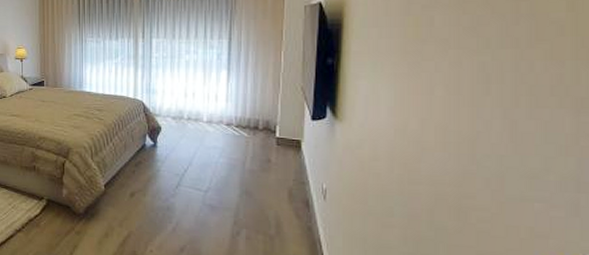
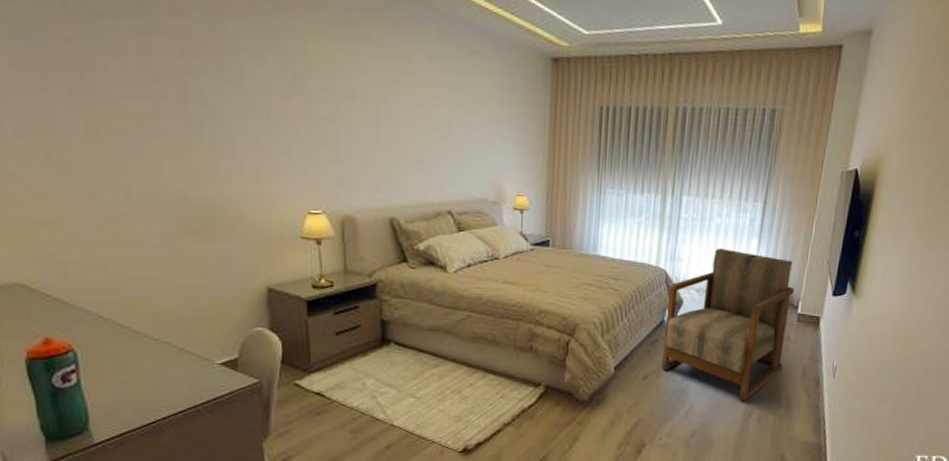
armchair: none [147,80,270,220] -> present [662,247,795,402]

